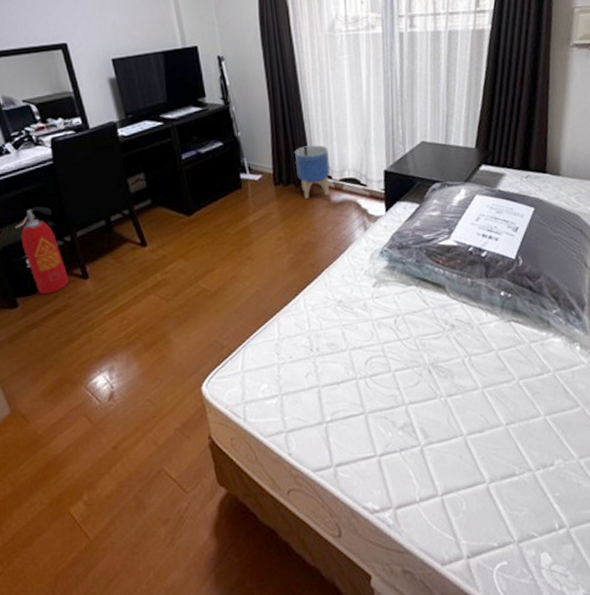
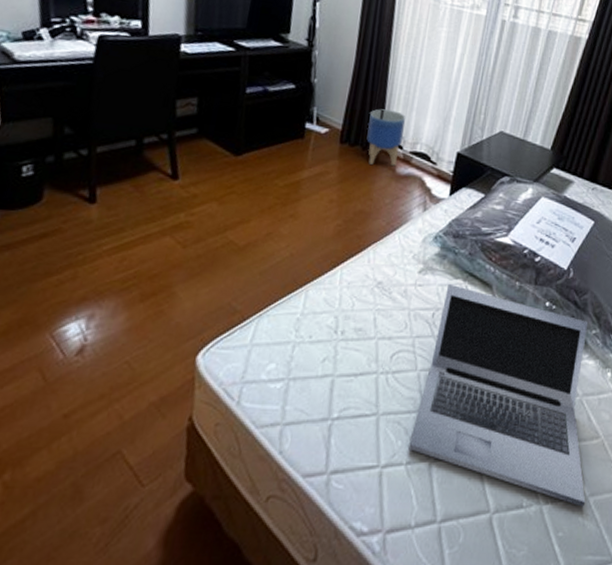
fire extinguisher: present [15,206,69,295] -> none [21,107,75,213]
laptop: none [398,291,577,469] -> present [408,284,589,507]

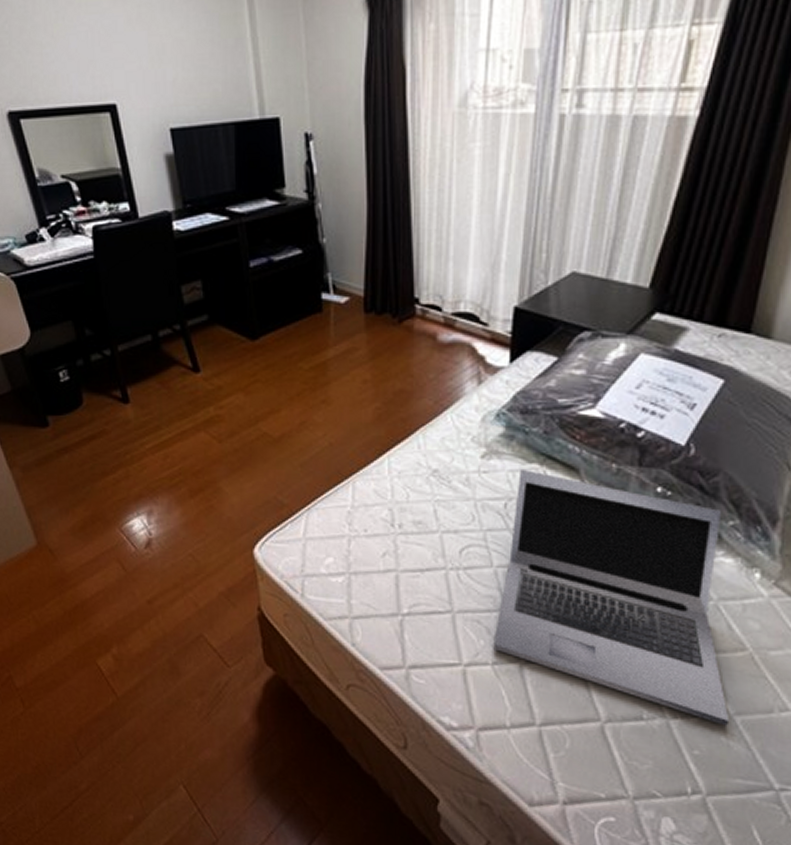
planter: present [366,109,406,167] -> none [396,264,442,334]

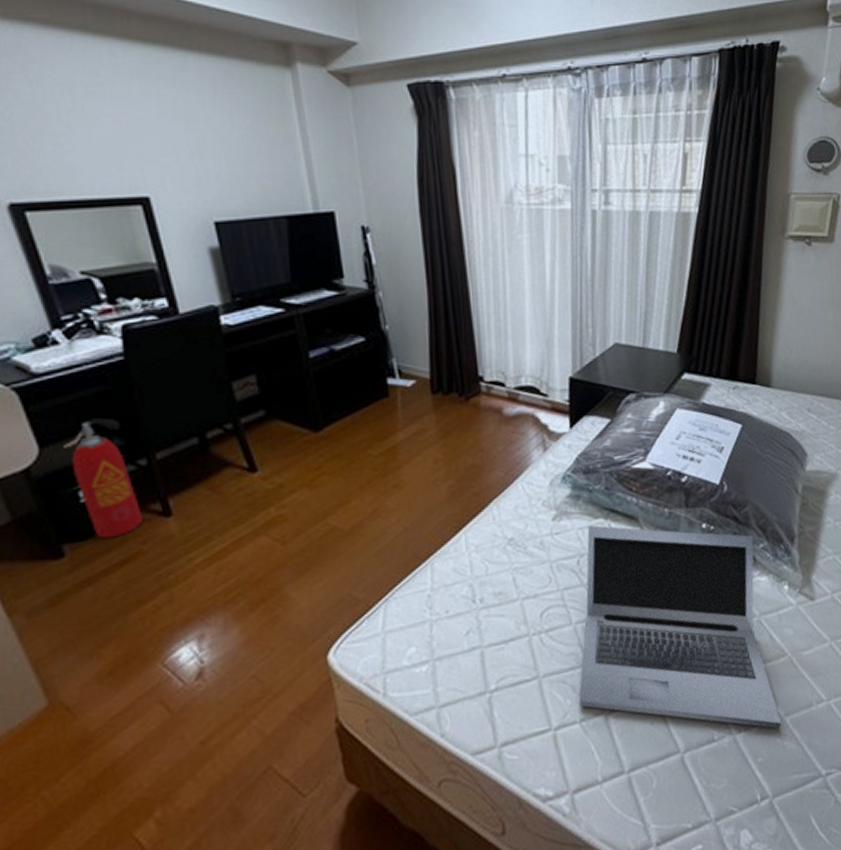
fire extinguisher: none [48,310,106,416] -> present [63,418,142,539]

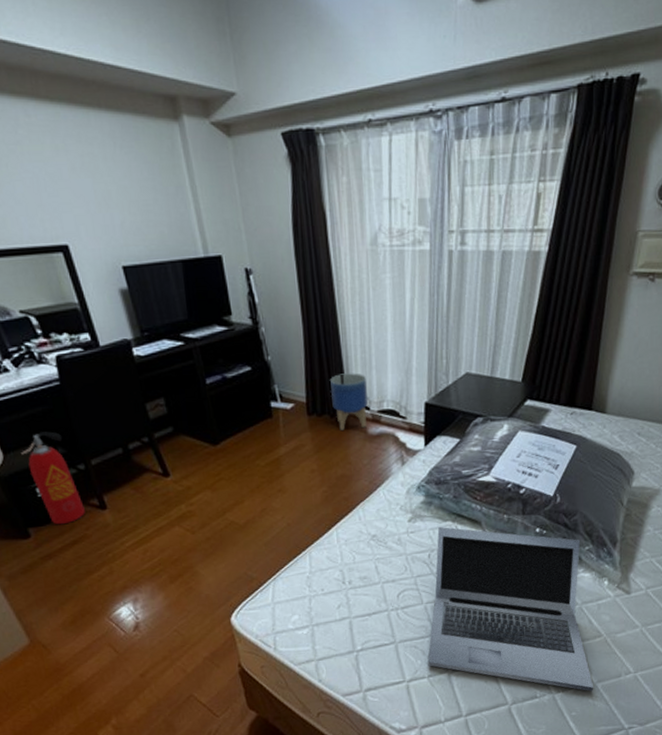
planter: none [459,344,503,411] -> present [330,373,368,430]

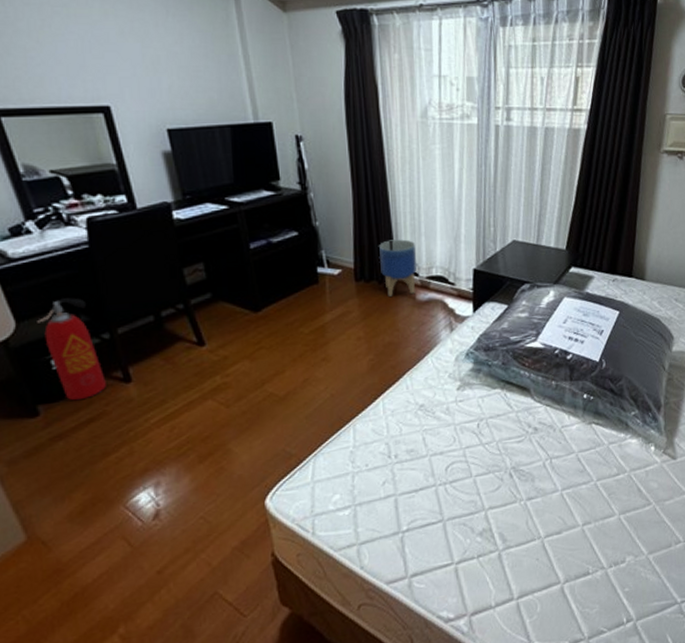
laptop: present [427,527,594,692] -> none [477,395,646,565]

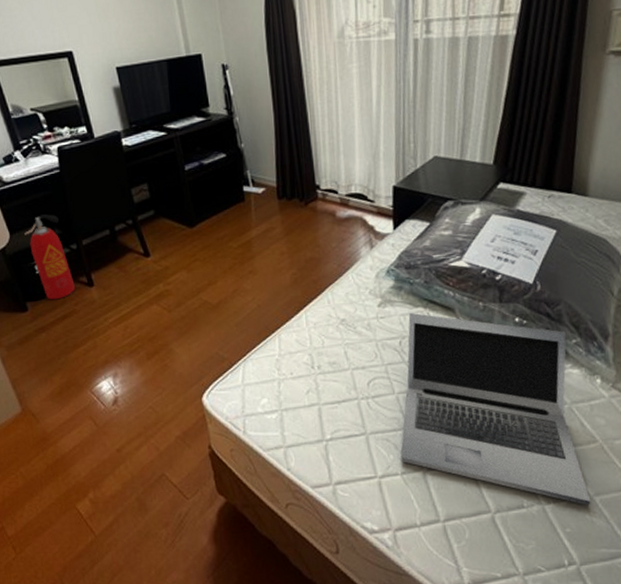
planter: present [379,239,417,297] -> none [300,158,336,214]
laptop: none [477,395,646,565] -> present [400,313,591,506]

